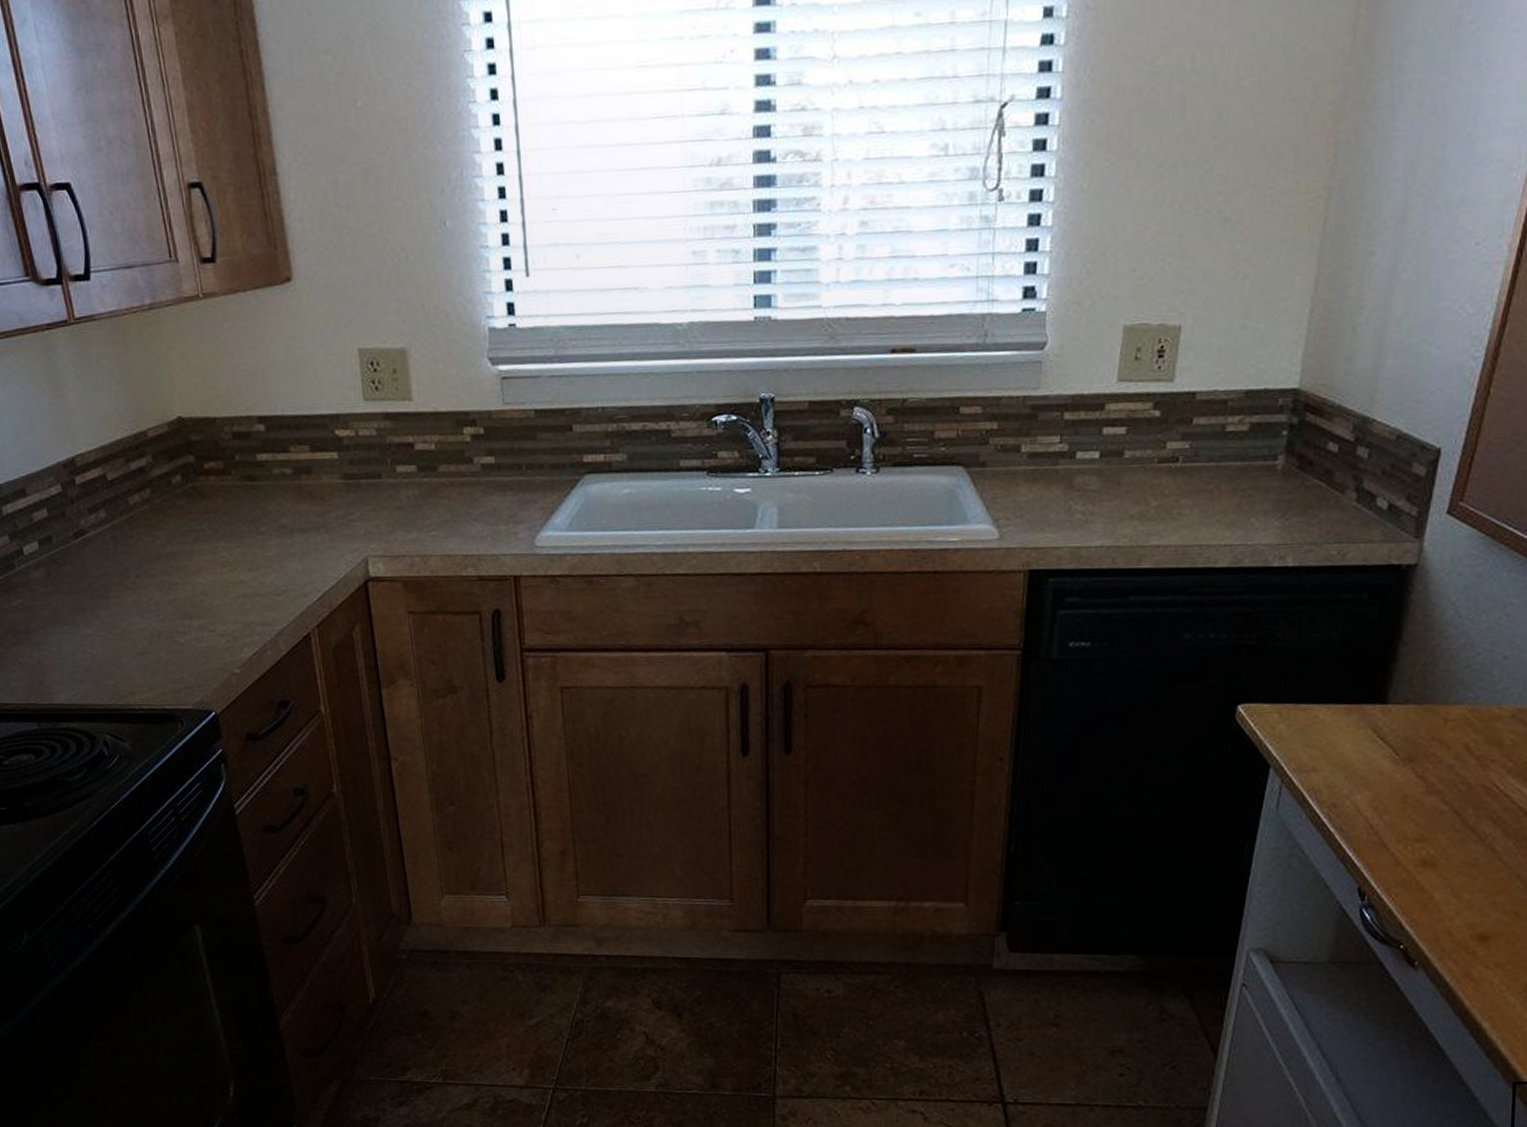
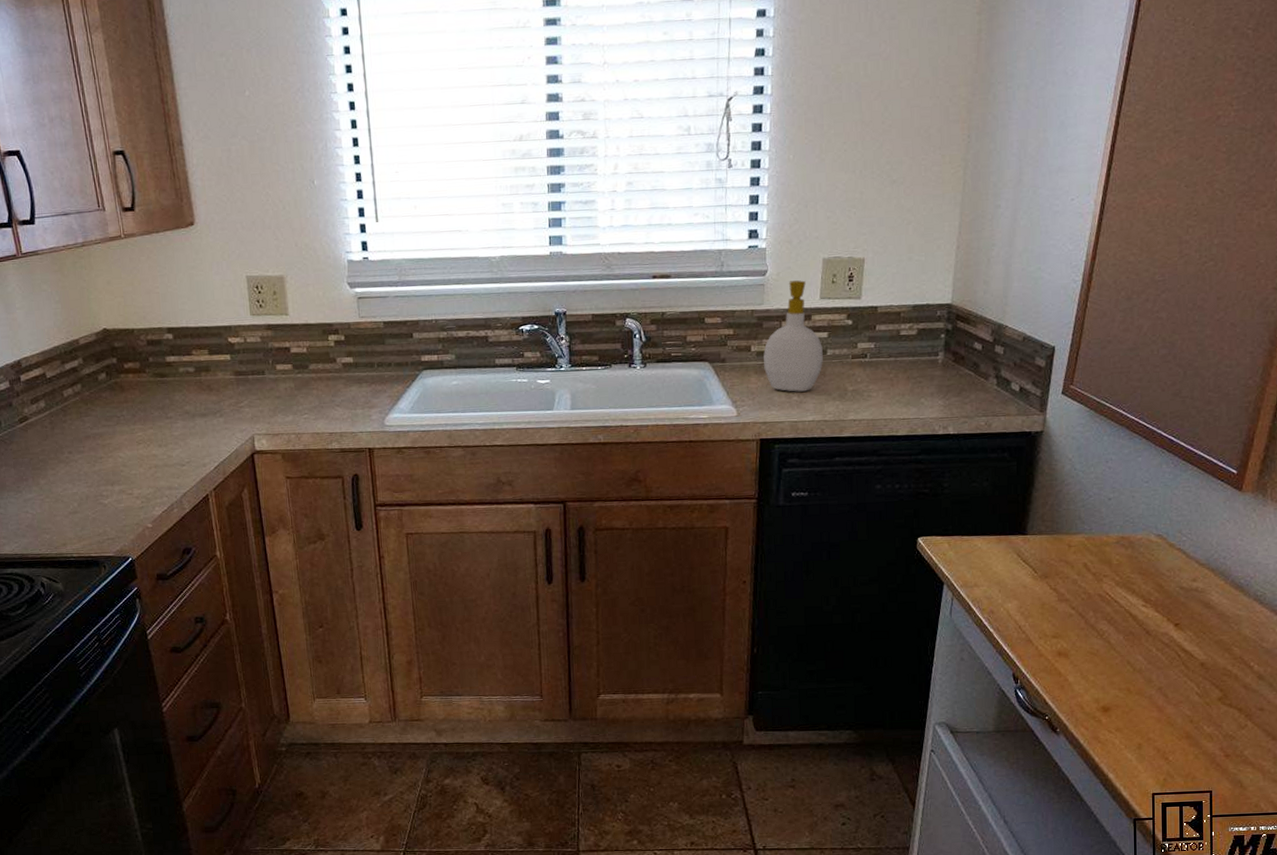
soap bottle: none [1038,356,1118,508] -> present [763,280,823,392]

